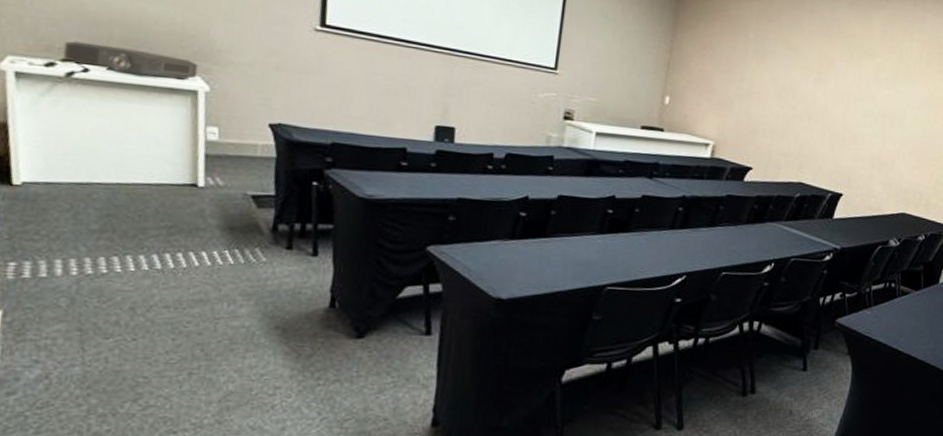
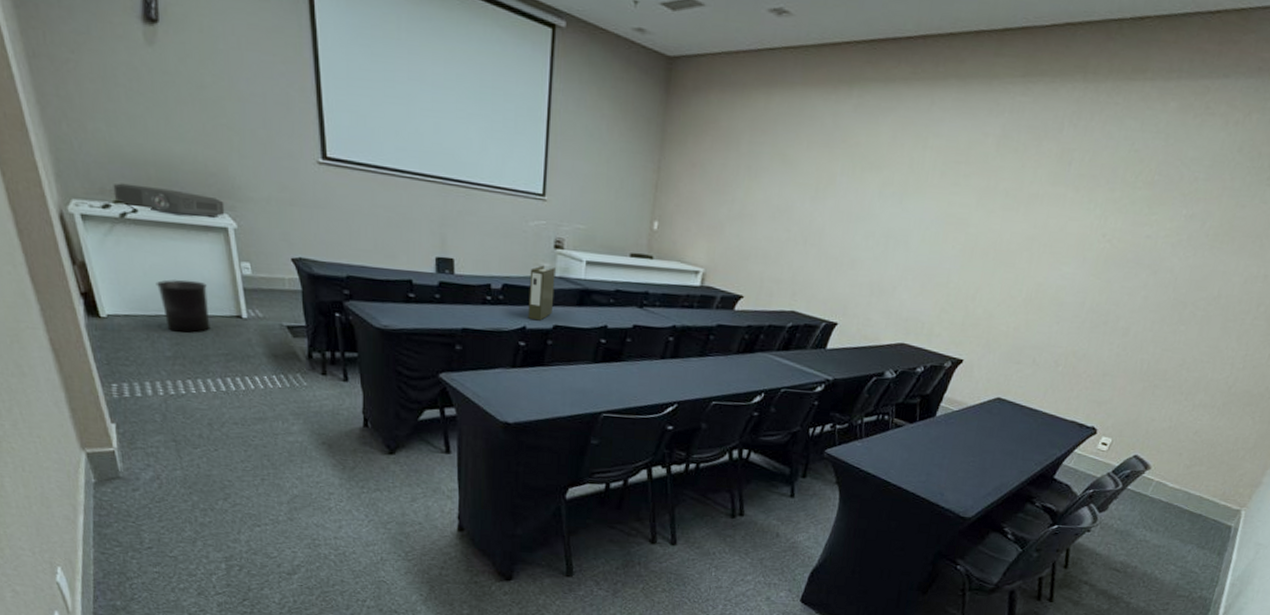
waste bin: none [95,144,160,203] -> present [156,279,210,333]
binder: none [531,135,564,191] -> present [528,265,555,321]

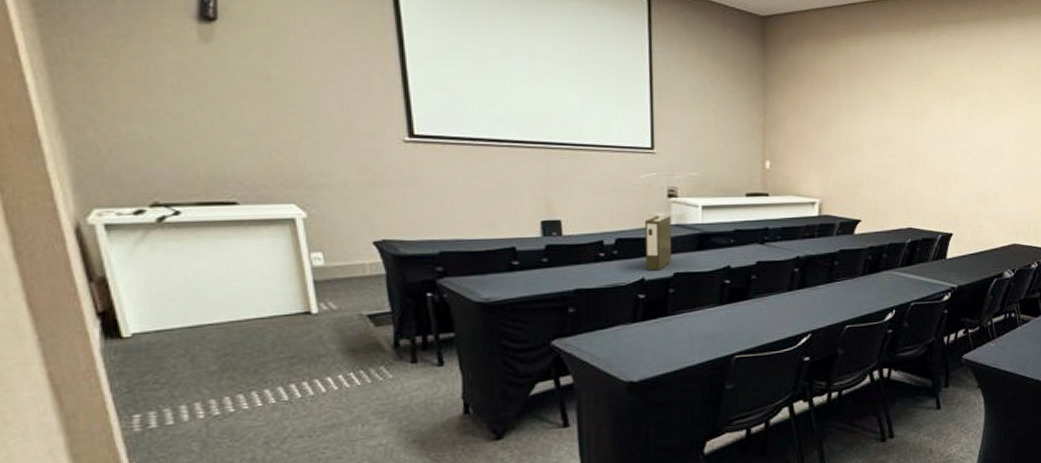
projector: present [113,183,225,218] -> none [150,185,292,211]
waste bin: present [156,279,210,333] -> none [200,280,270,341]

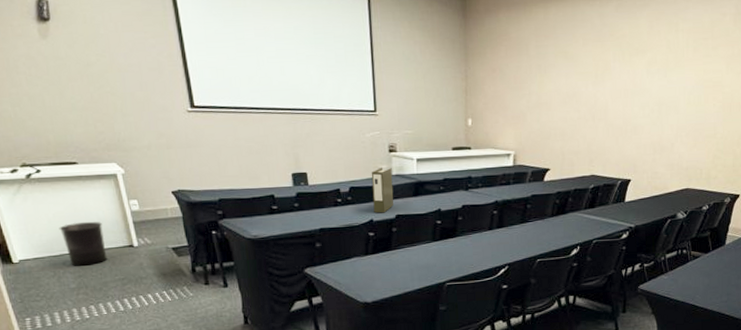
waste bin: none [200,280,270,341] -> present [59,221,107,266]

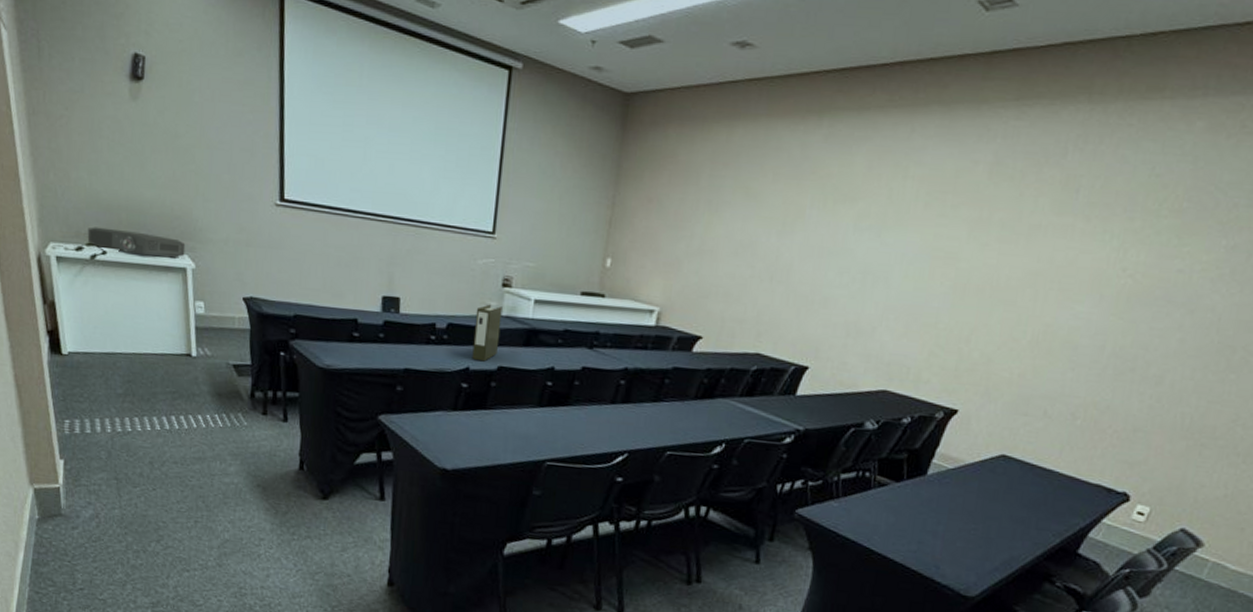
projector: none [19,149,114,170] -> present [87,227,186,259]
waste bin: present [59,221,107,266] -> none [115,318,162,371]

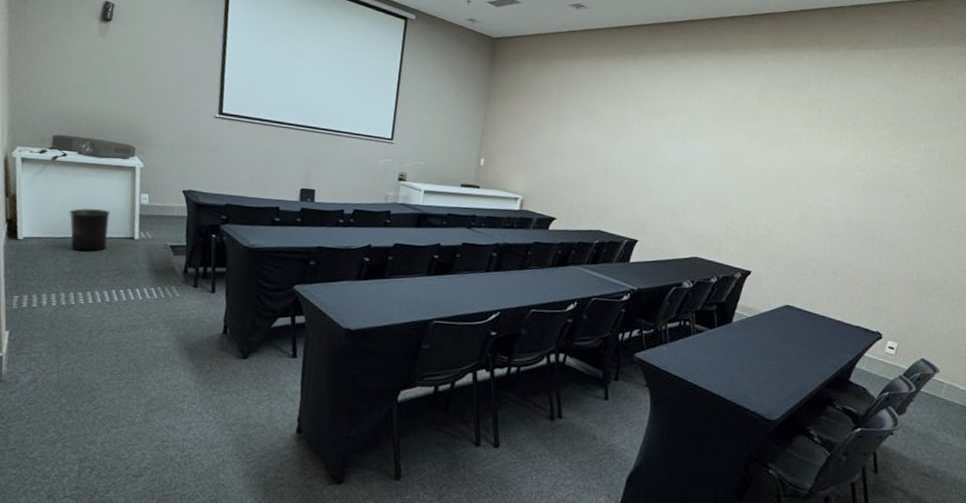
waste bin: none [115,318,162,371] -> present [69,208,110,252]
binder: present [472,304,502,362] -> none [373,194,398,240]

